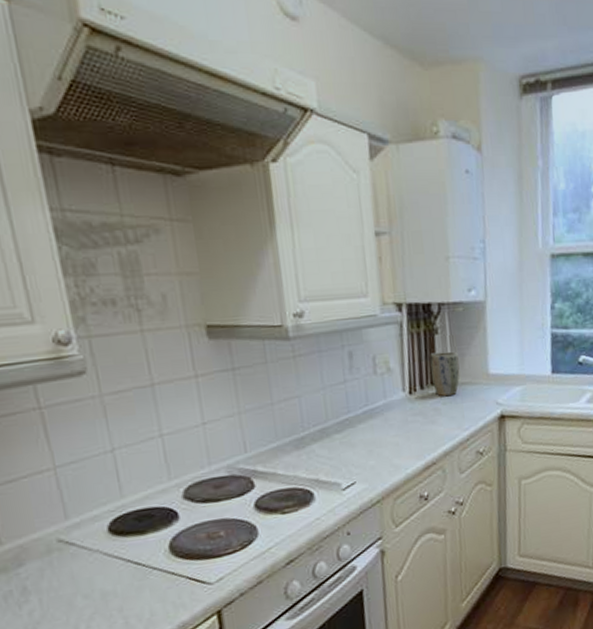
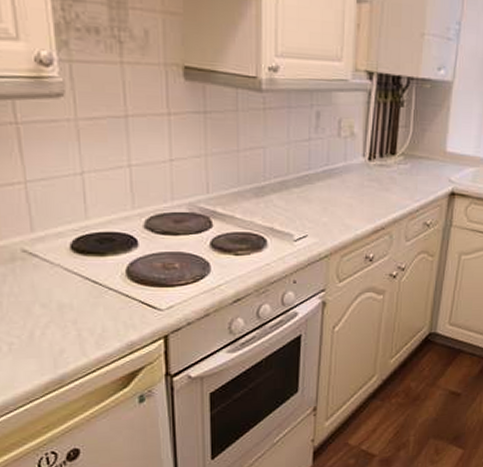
plant pot: present [430,351,460,397] -> none [391,124,420,168]

